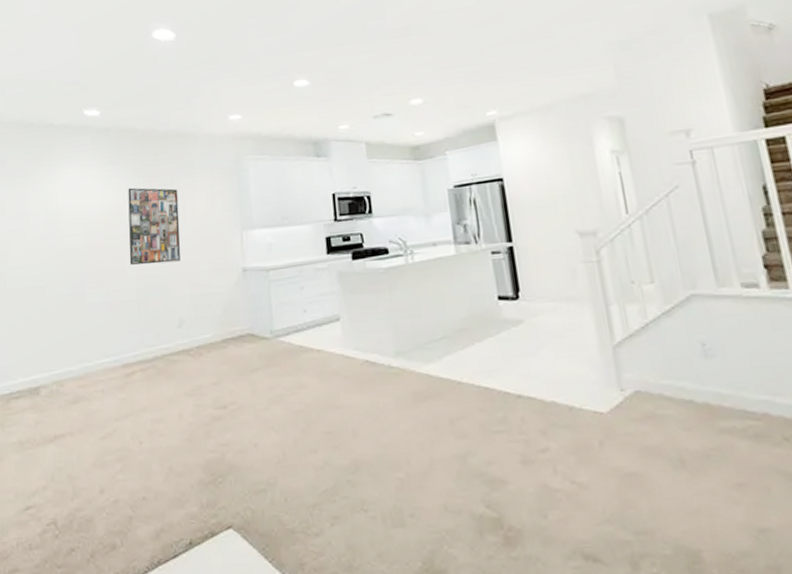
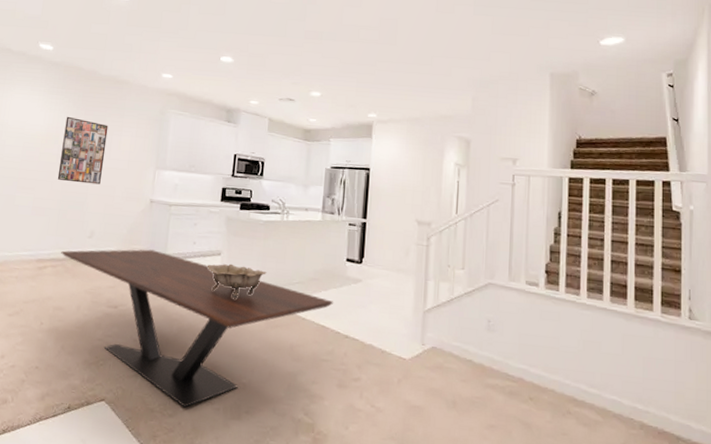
dining table: none [149,328,494,521] -> present [61,249,334,408]
decorative bowl: none [326,328,401,373] -> present [207,263,267,299]

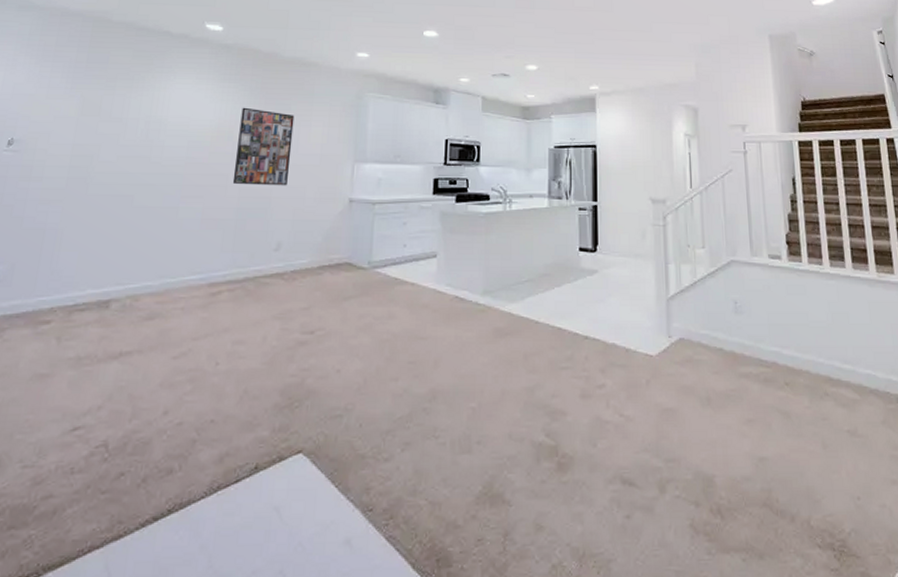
dining table: present [61,249,334,408] -> none [240,258,570,447]
decorative bowl: present [207,263,267,299] -> none [422,266,491,308]

